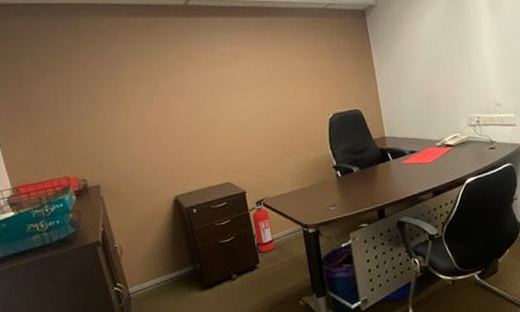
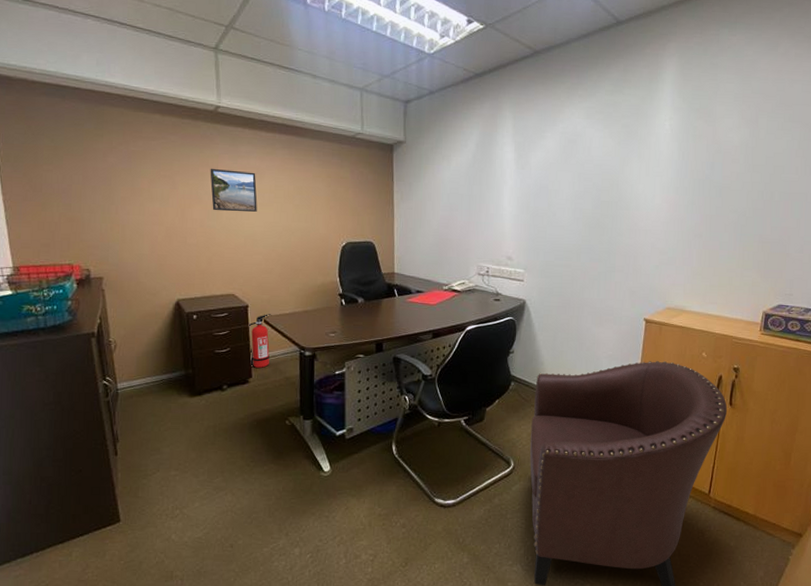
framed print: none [188,59,241,103] -> present [210,168,257,212]

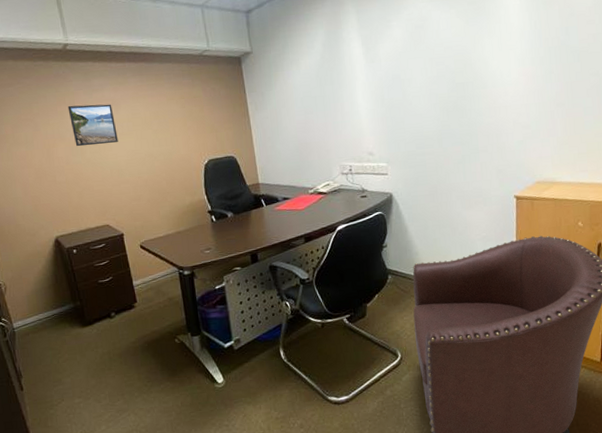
fire extinguisher: present [247,314,272,368] -> none [125,239,151,293]

